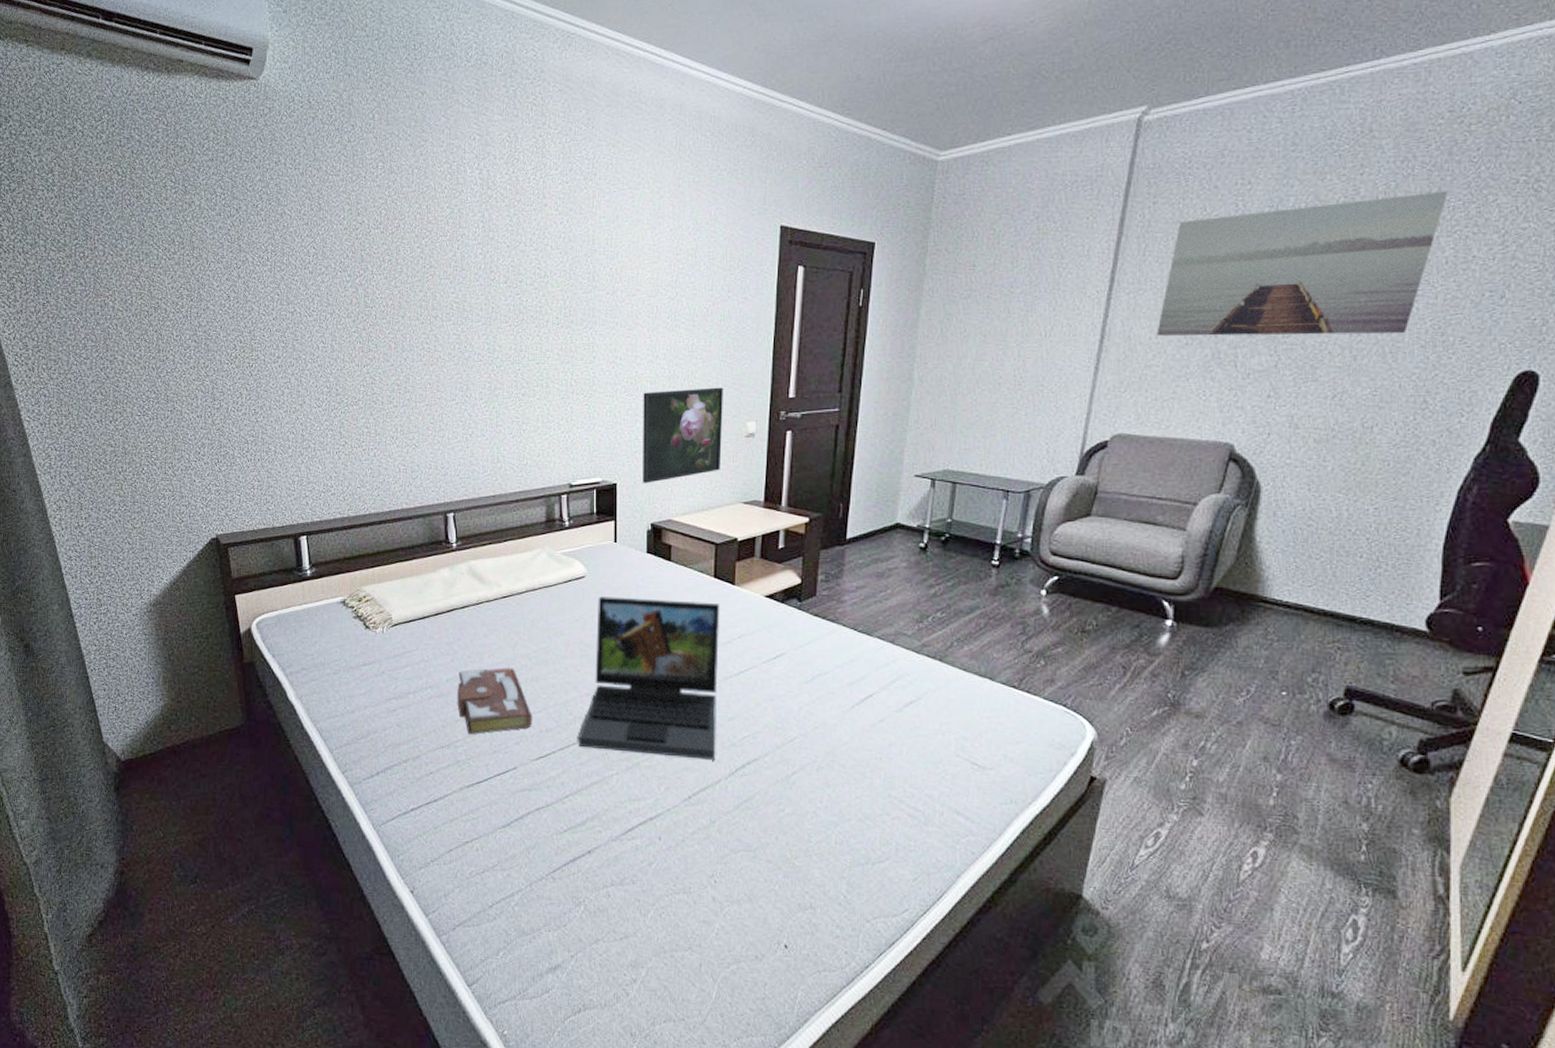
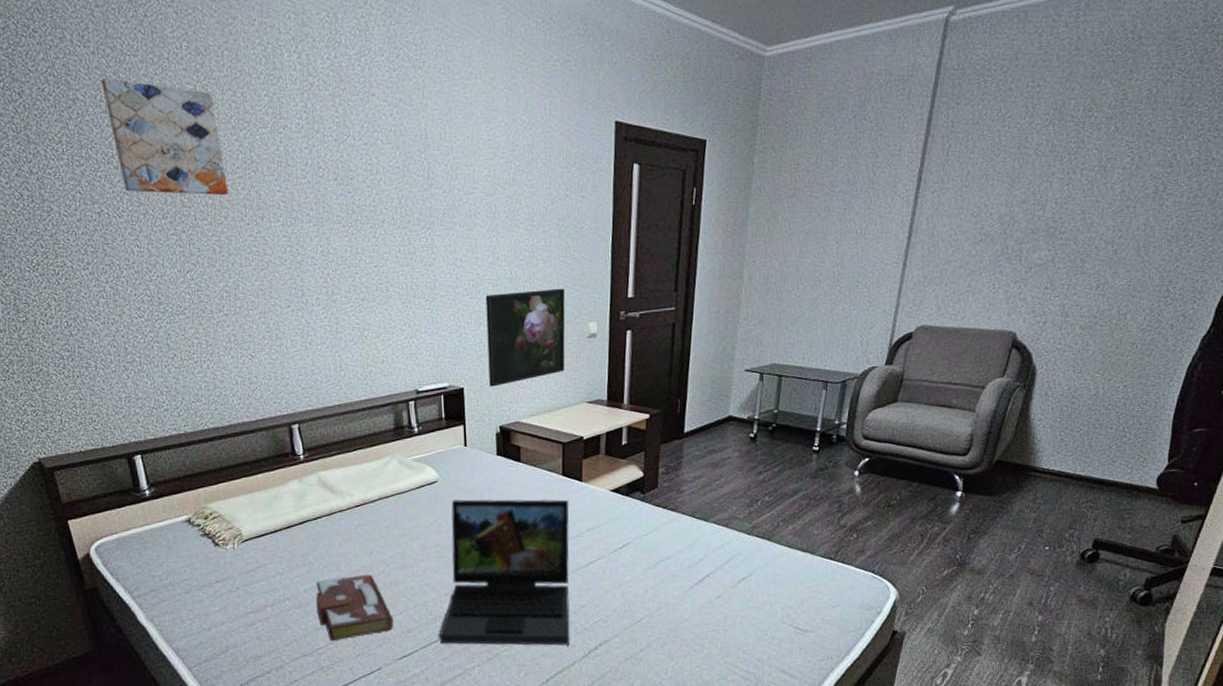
wall art: none [306,194,408,297] -> present [101,77,229,196]
wall art: present [1156,190,1448,336] -> none [956,97,1197,233]

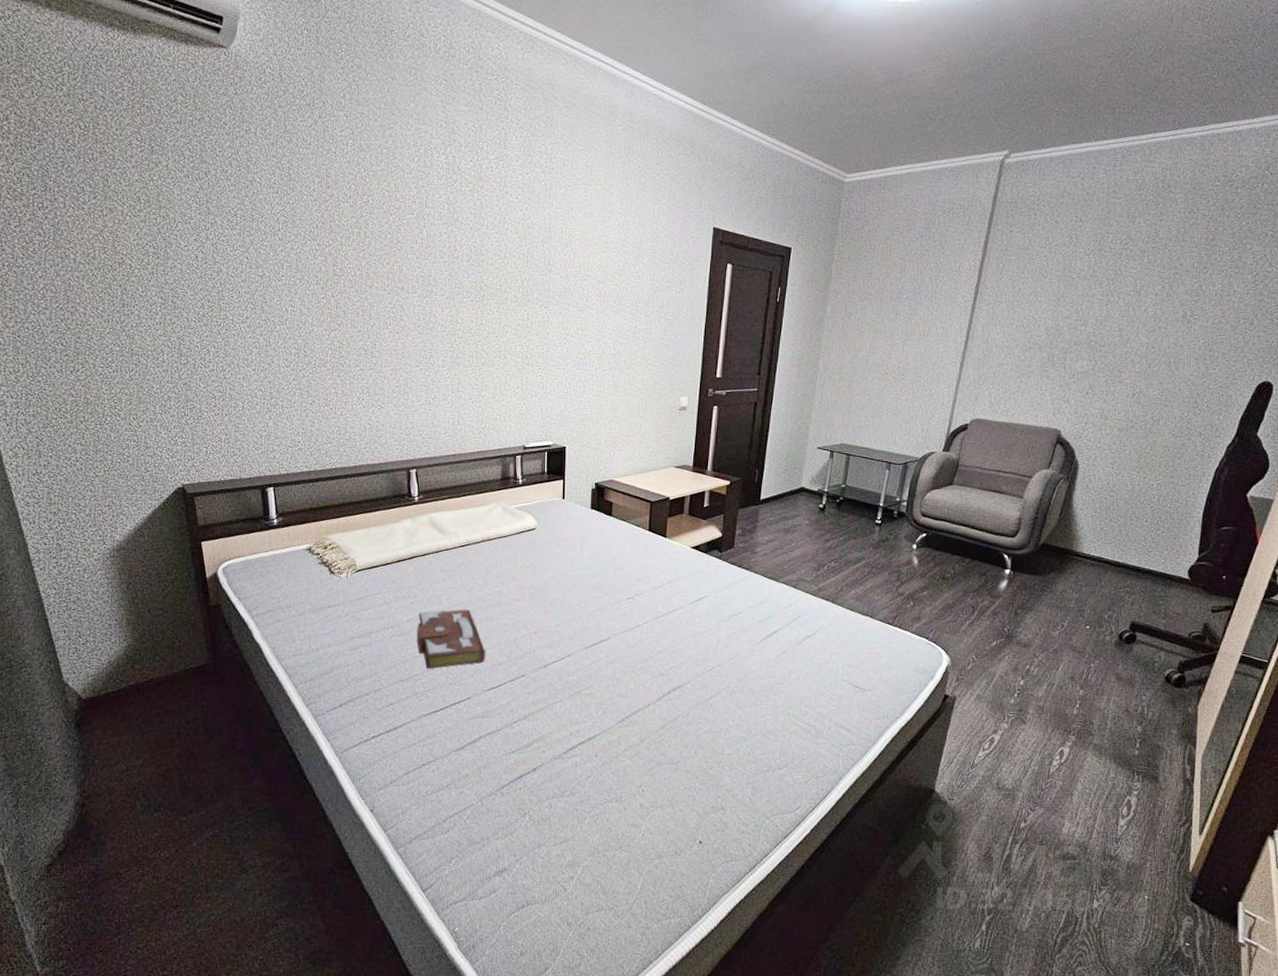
wall art: present [101,77,229,196] -> none [276,164,376,268]
laptop: present [439,498,570,645] -> none [526,545,653,687]
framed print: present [485,288,565,387] -> none [589,365,661,448]

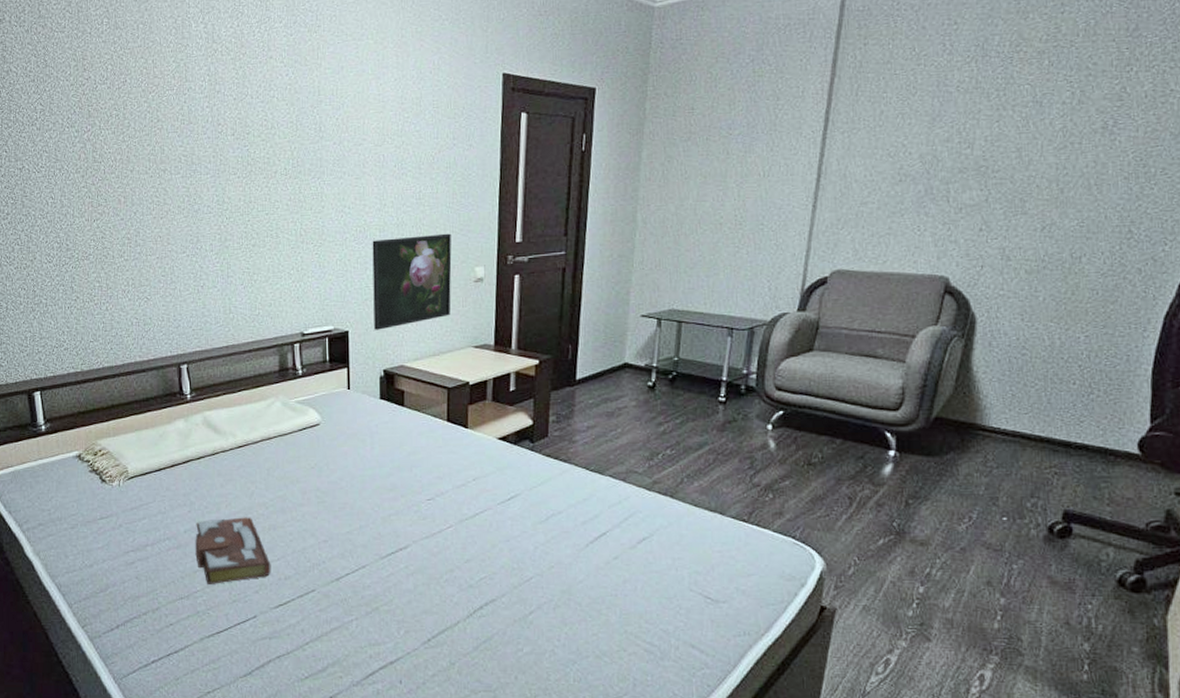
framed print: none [589,365,661,448] -> present [372,233,452,330]

